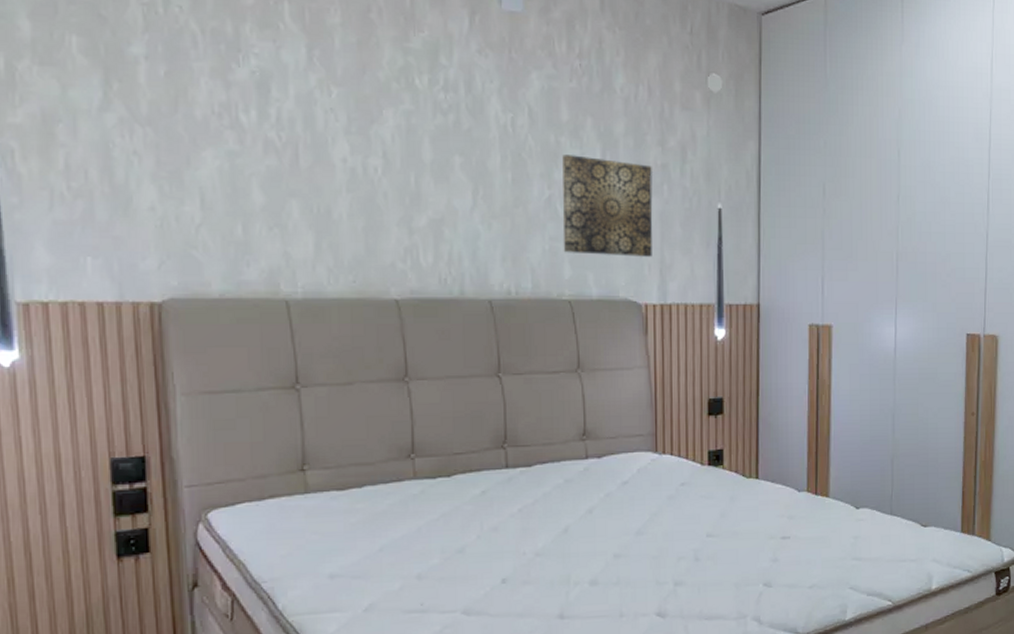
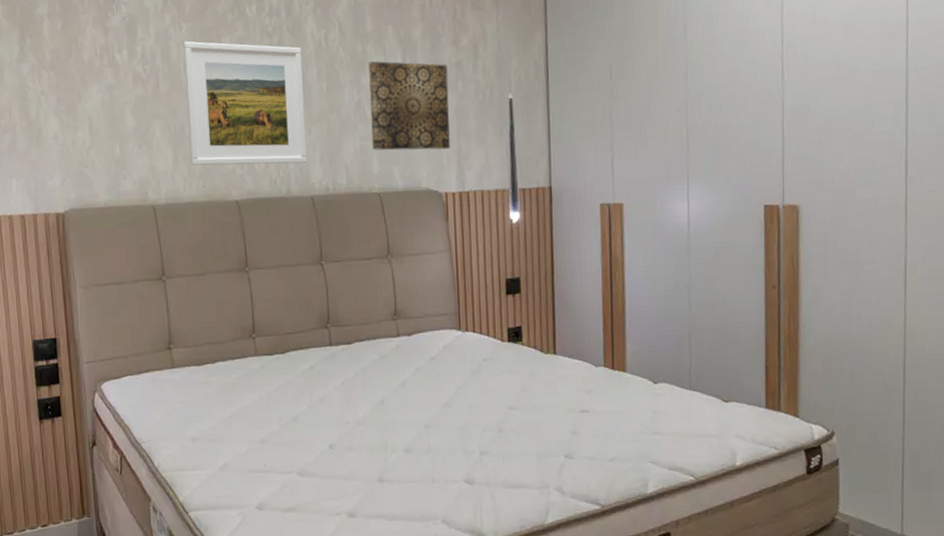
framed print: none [332,109,485,262] -> present [183,41,307,166]

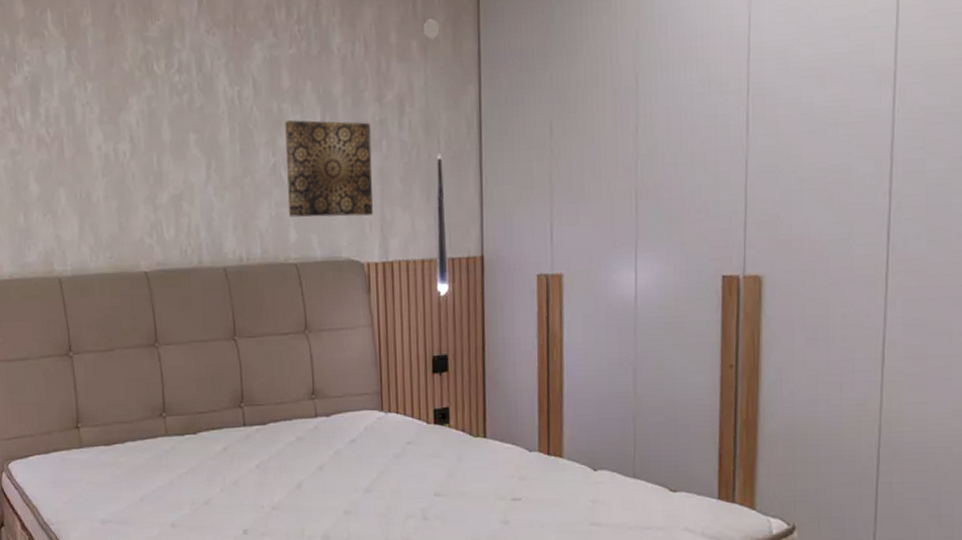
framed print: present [183,41,307,166] -> none [88,102,219,235]

